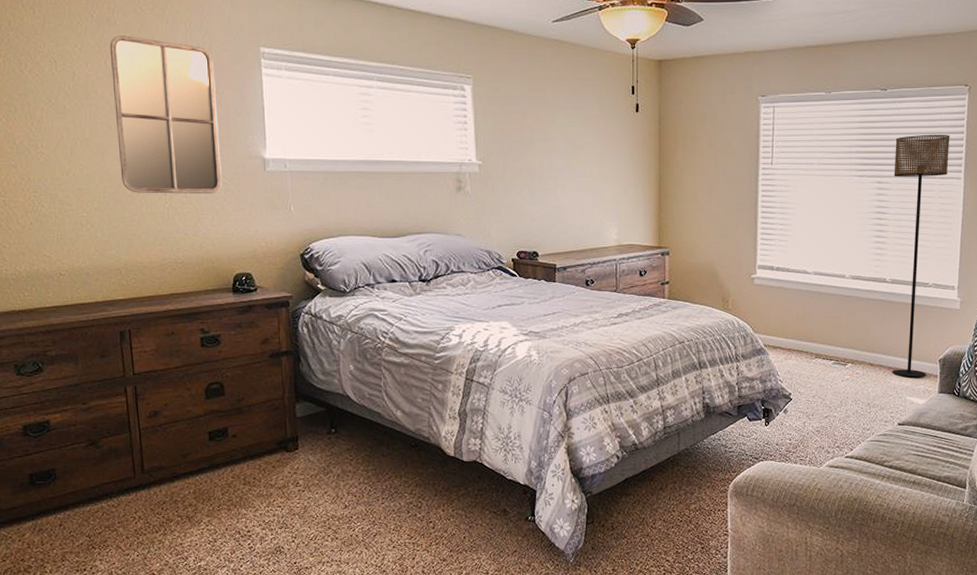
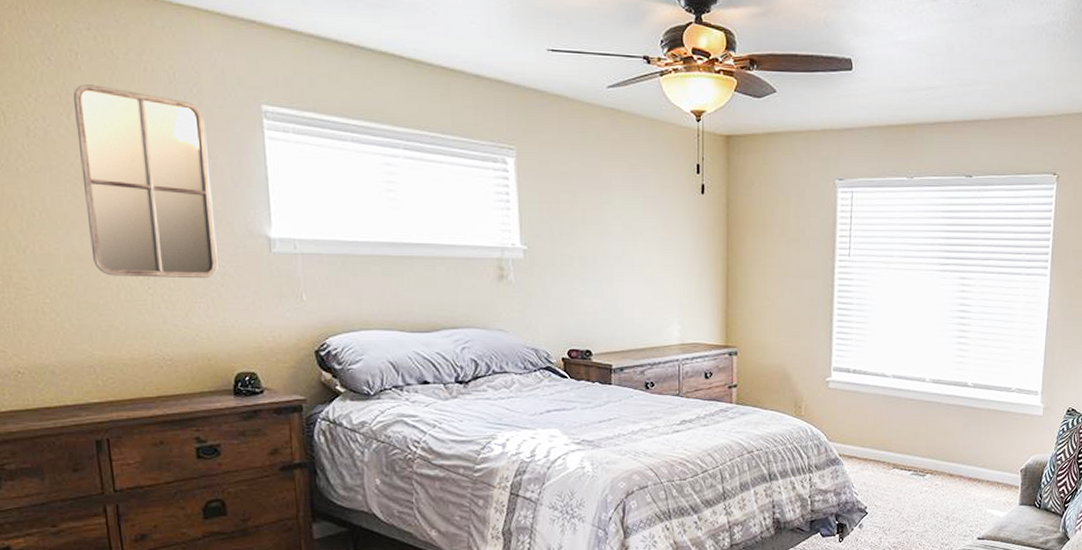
floor lamp: present [892,134,950,378] -> none [972,226,1037,489]

